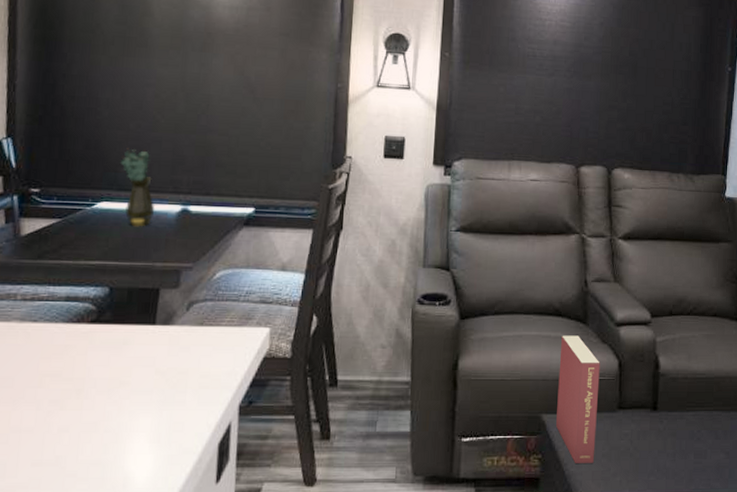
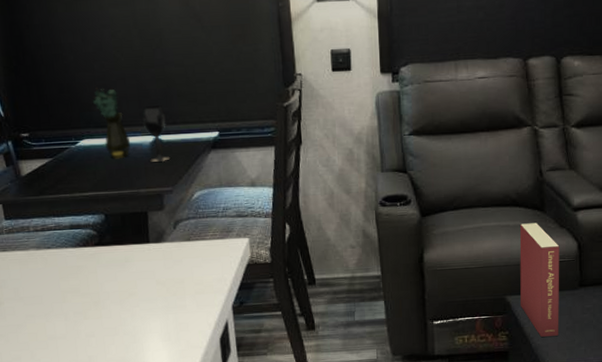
wine glass: none [172,173,199,236] -> present [142,105,171,163]

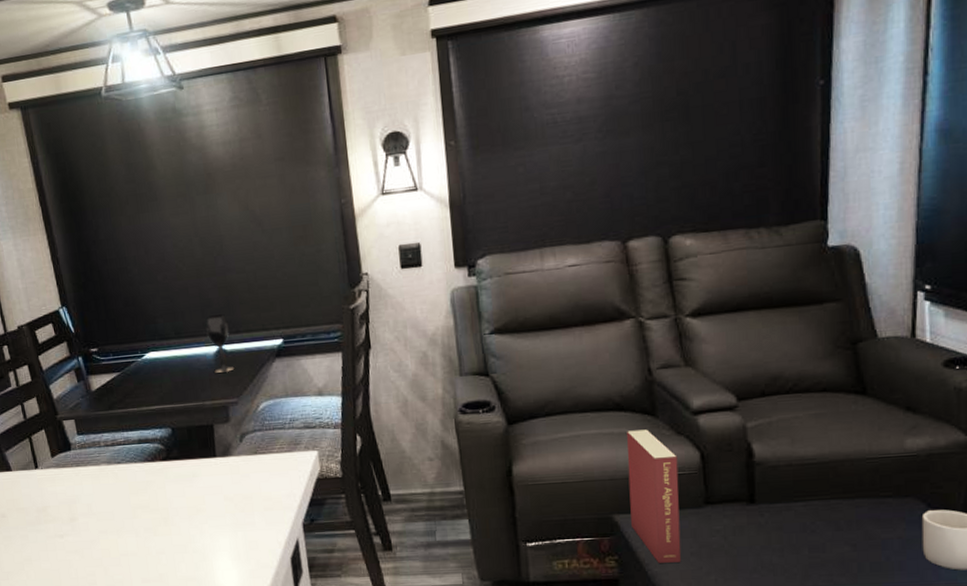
vase: present [92,87,131,159] -> none [156,298,196,371]

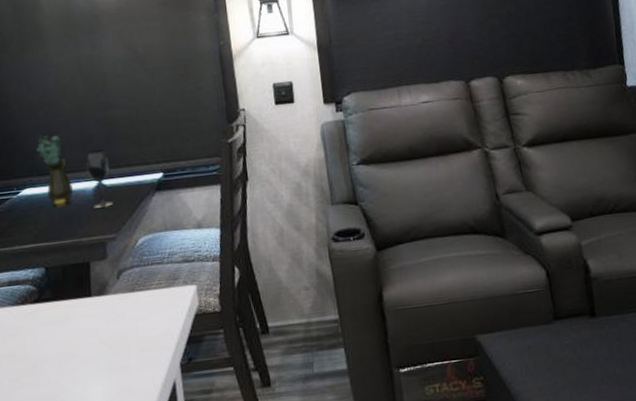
vase: none [156,298,196,371] -> present [35,133,74,208]
book: present [627,429,681,563] -> none [482,250,539,381]

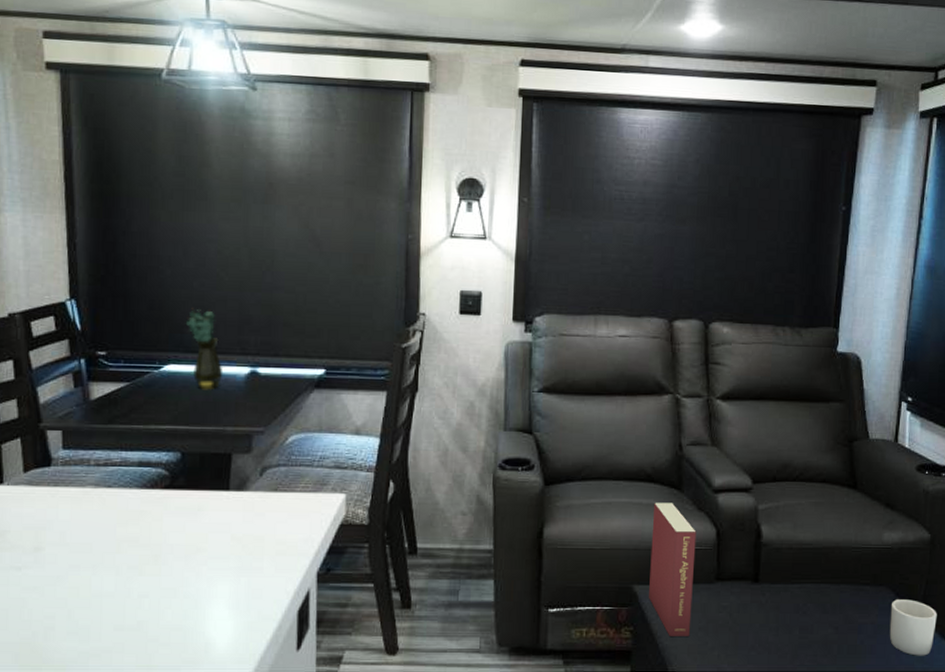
wine glass: present [85,149,114,209] -> none [240,333,267,399]
book: none [482,250,539,381] -> present [649,502,697,636]

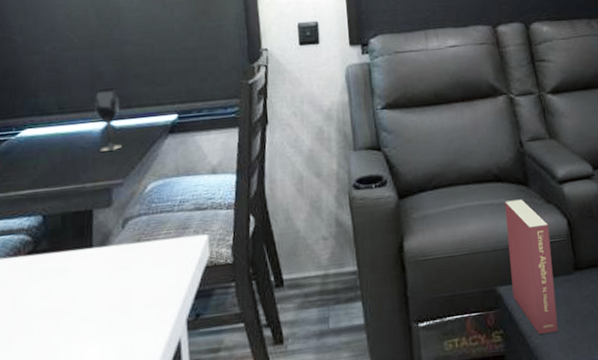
vase: present [185,308,224,390] -> none [39,70,79,150]
wine glass: none [240,333,267,399] -> present [93,88,123,152]

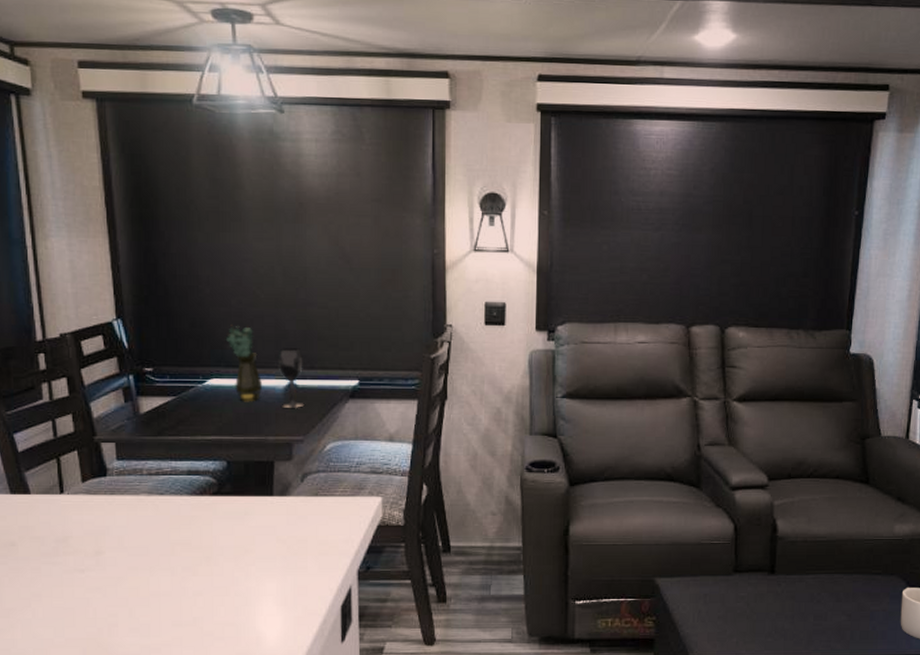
vase: none [39,70,79,150] -> present [225,325,263,402]
book: present [505,199,558,334] -> none [670,500,715,625]

